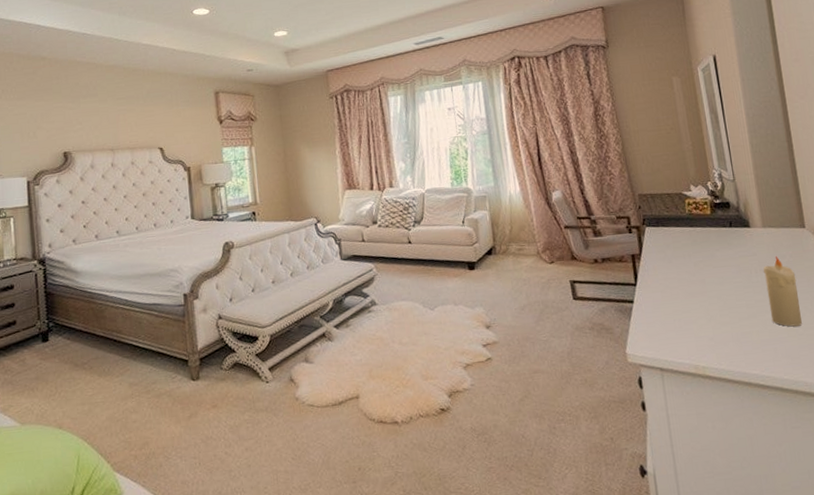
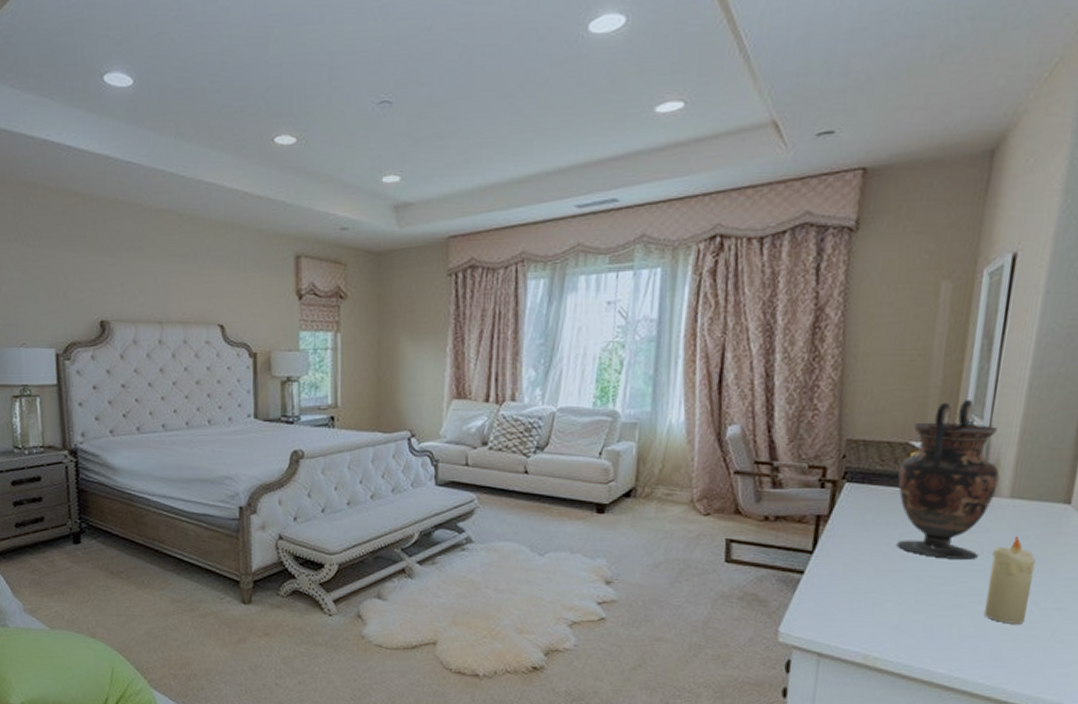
vase: none [680,158,754,280] -> present [897,400,1000,559]

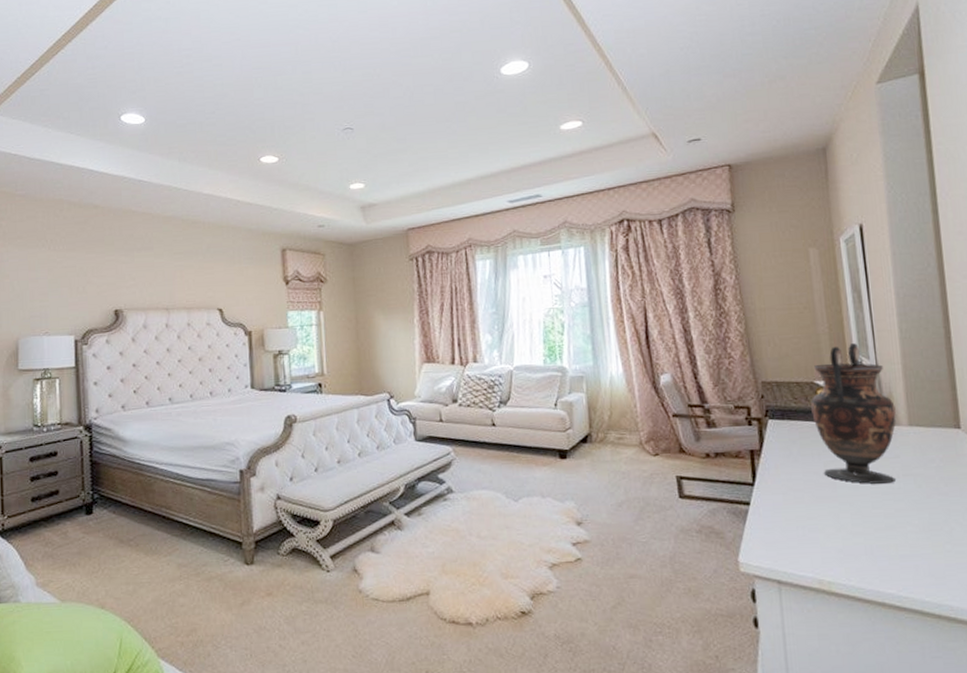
candle: present [983,536,1036,624] -> none [906,460,952,542]

